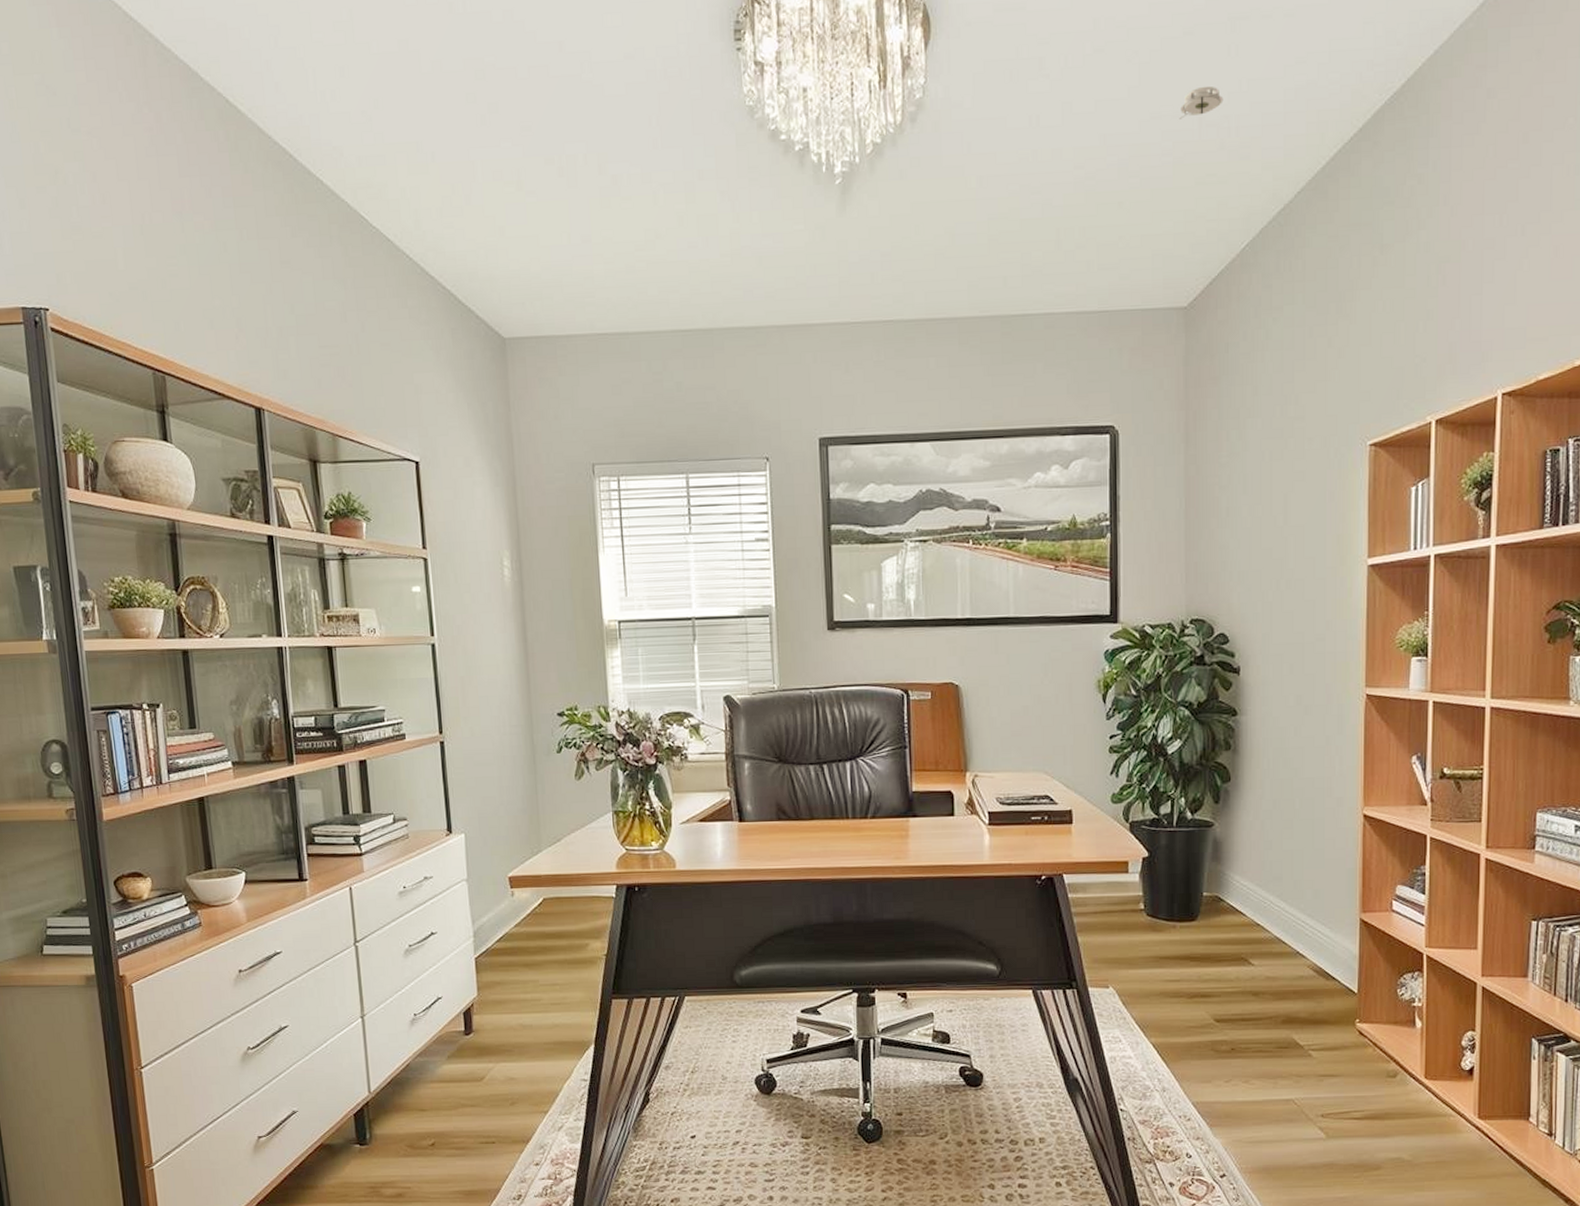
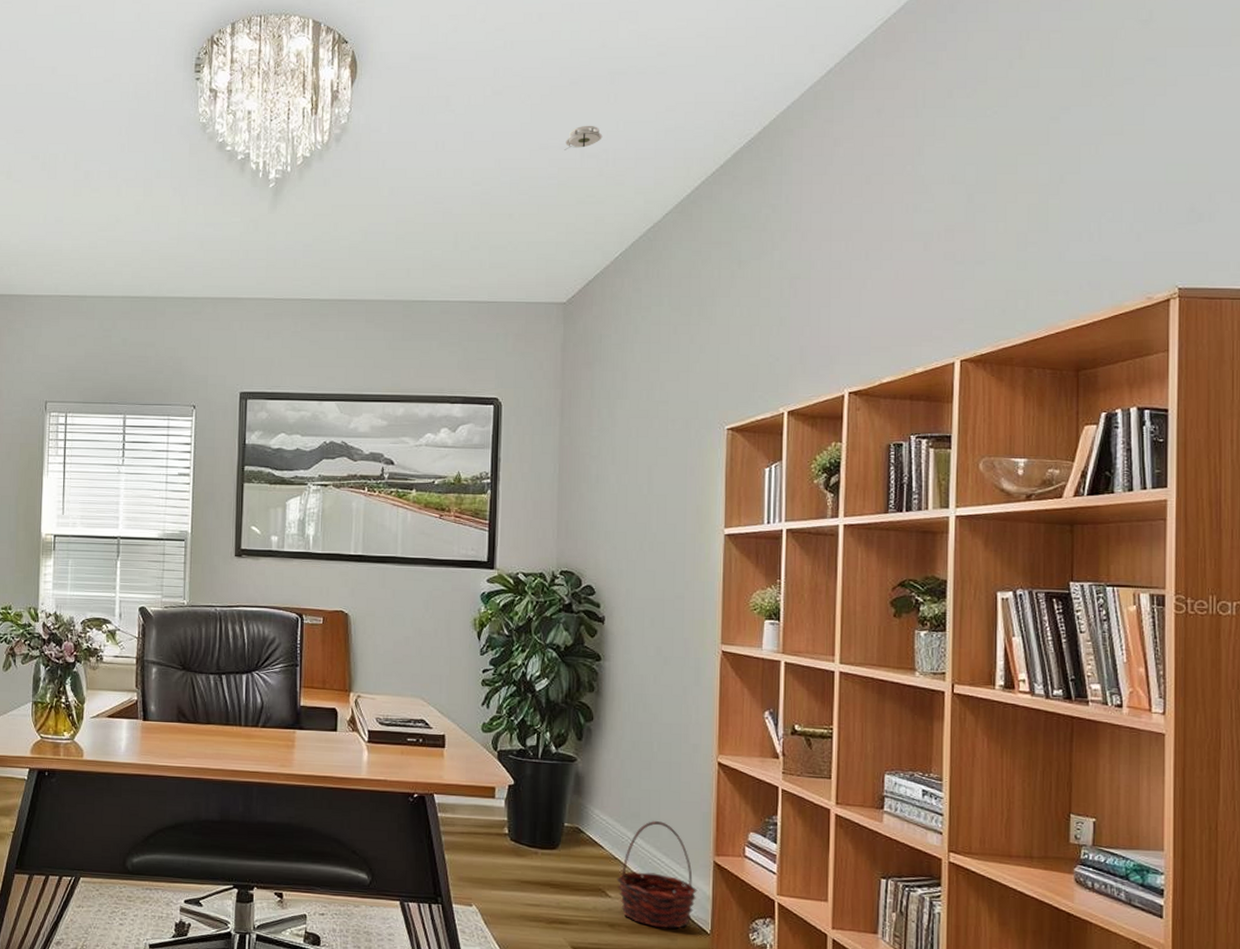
basket: none [1259,882,1344,992] -> present [617,821,698,929]

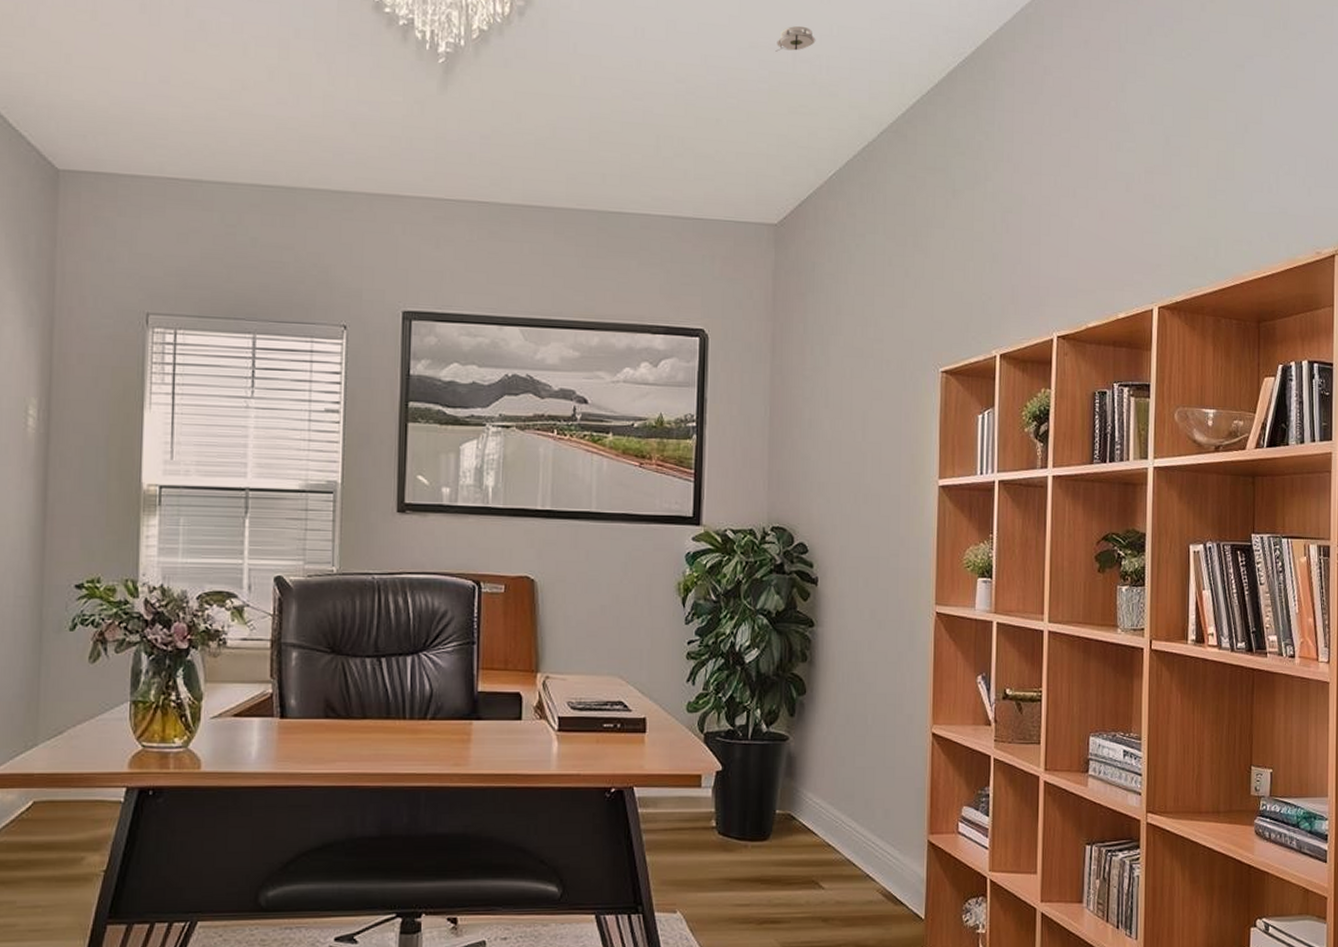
basket: present [617,821,698,929] -> none [830,801,912,918]

